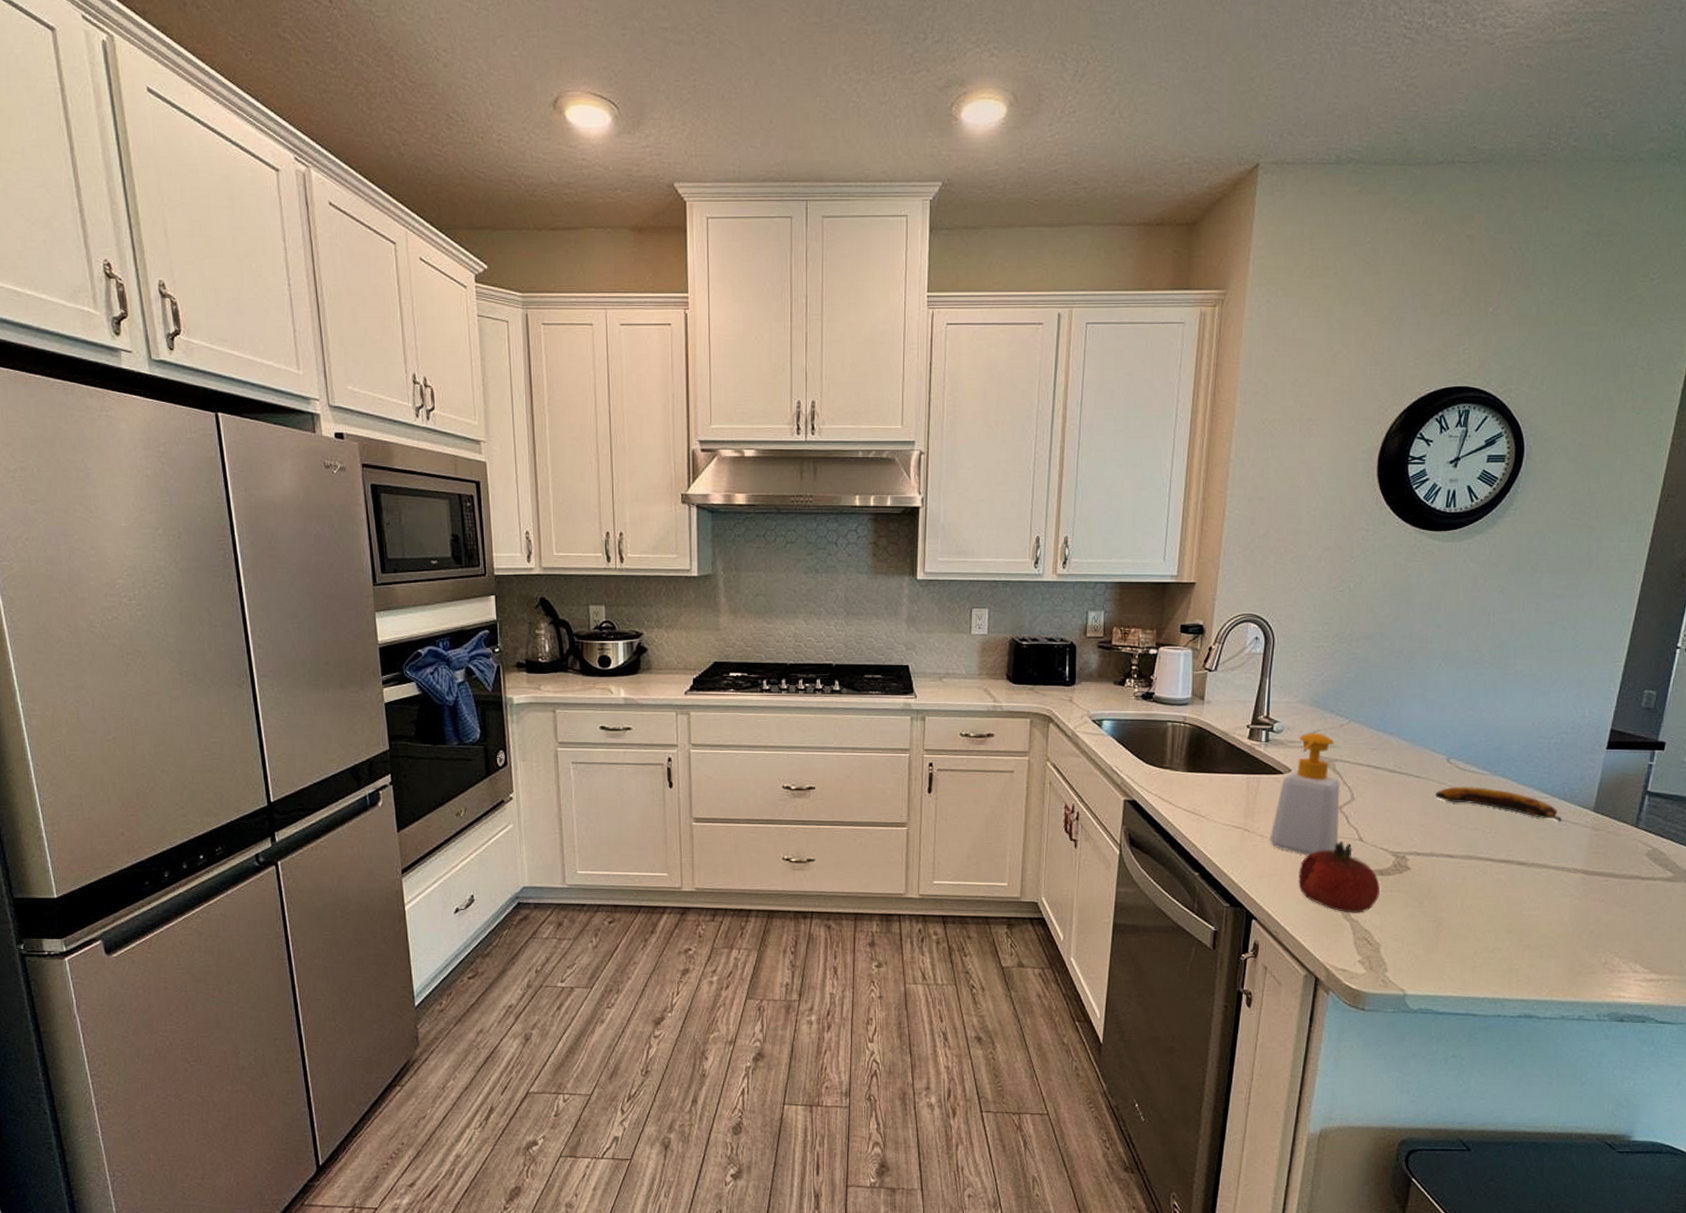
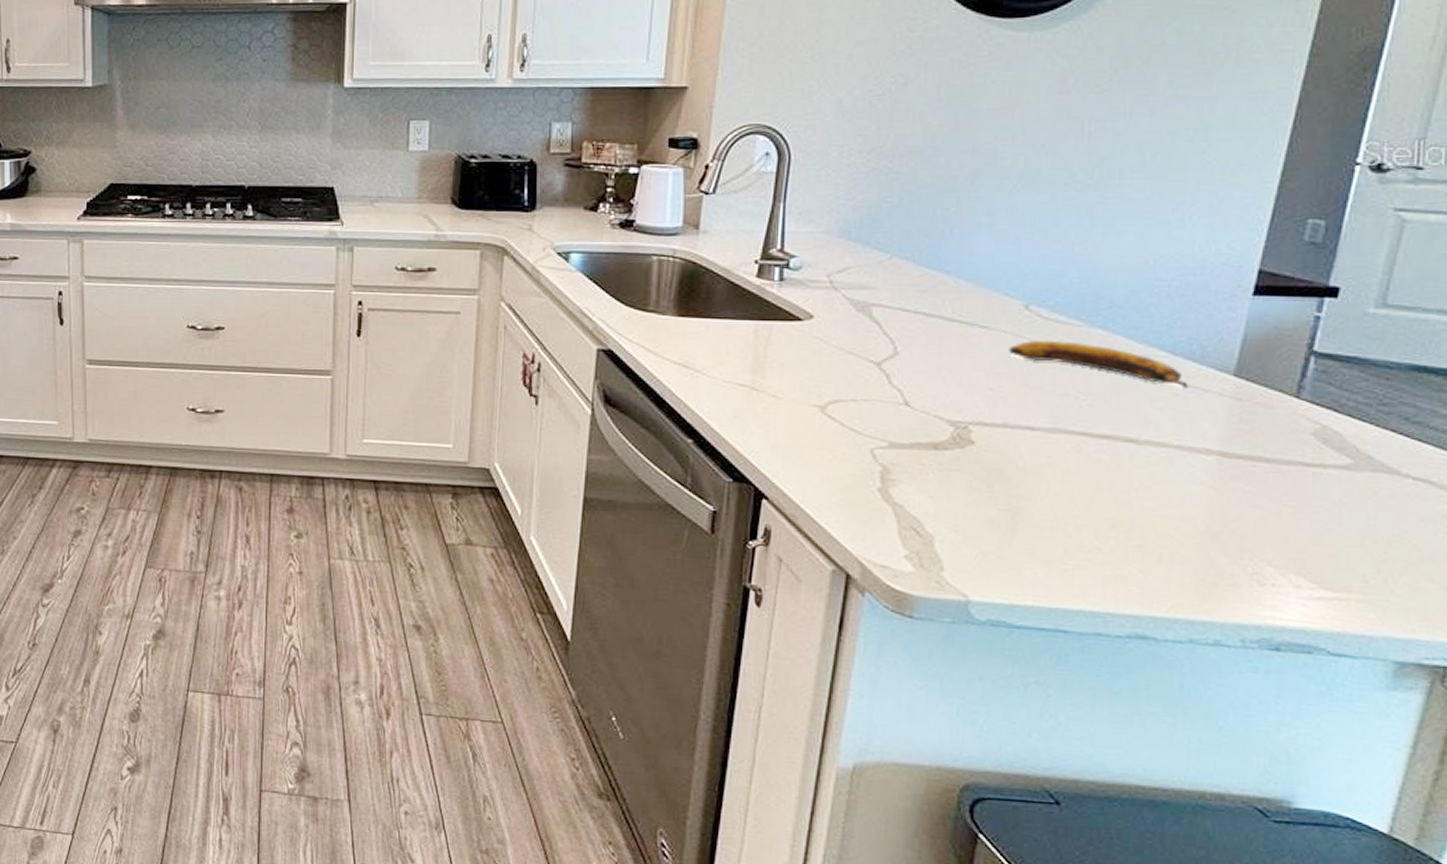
soap bottle: present [1270,733,1340,856] -> none [785,270,879,423]
fruit: present [1298,840,1380,913] -> none [823,405,933,497]

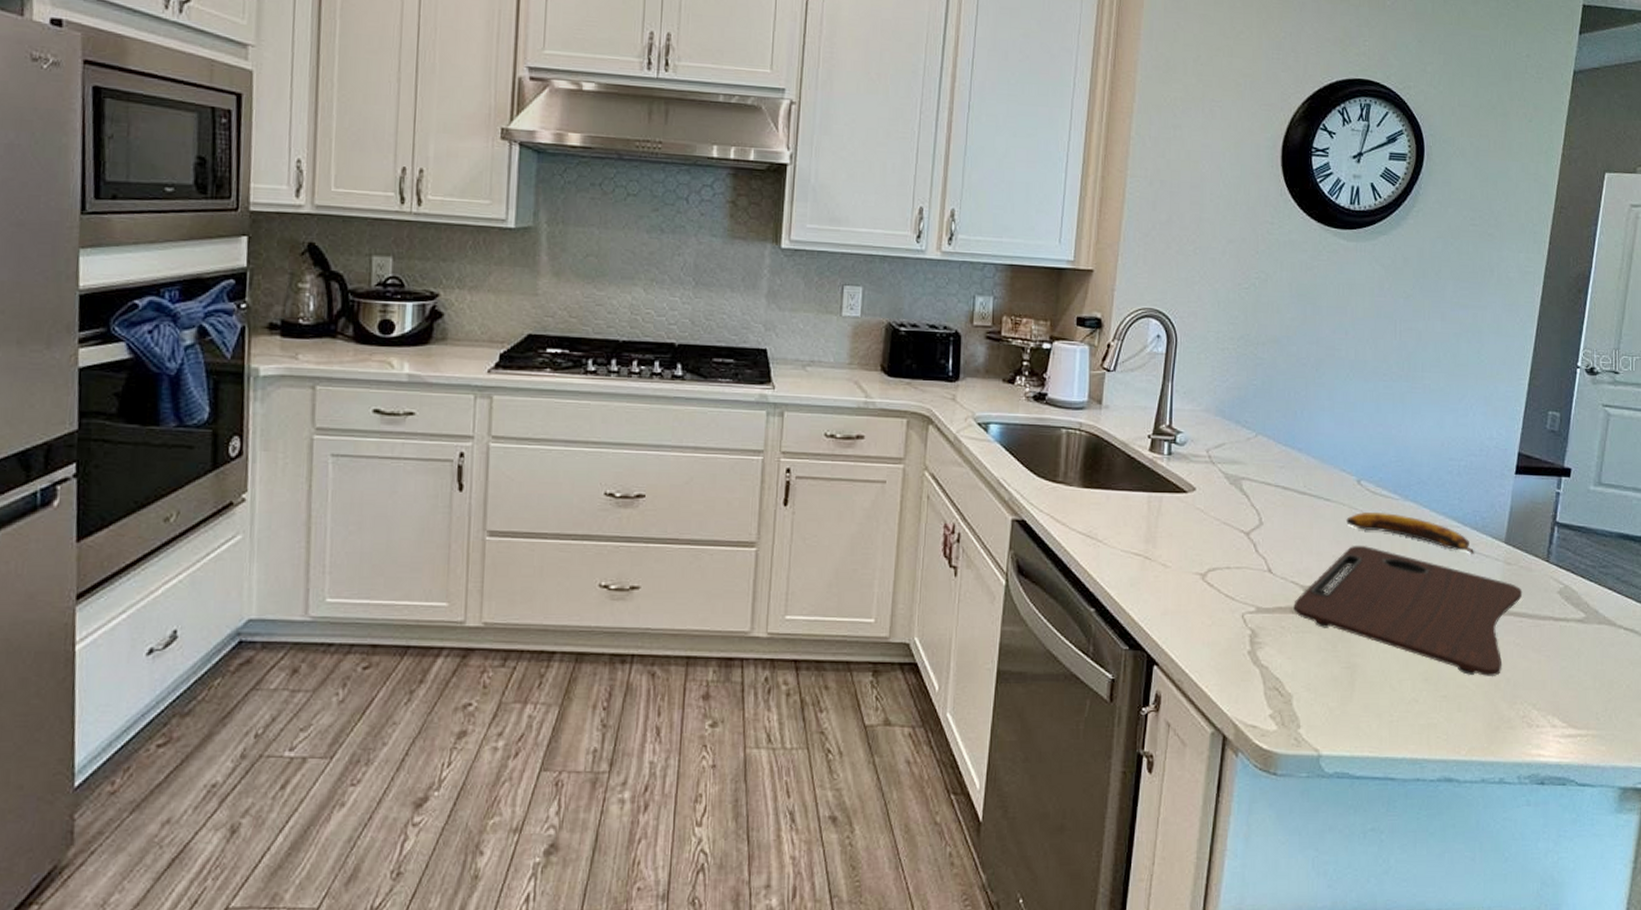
cutting board: none [937,376,1258,528] -> present [1293,545,1523,677]

